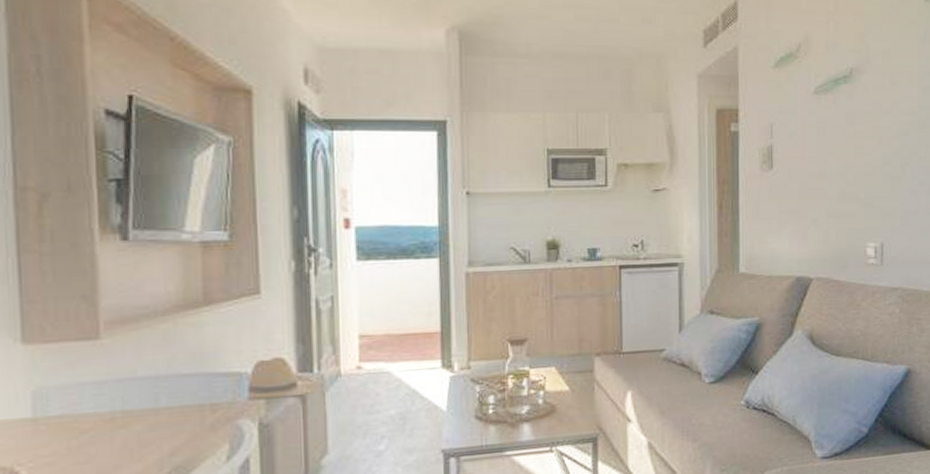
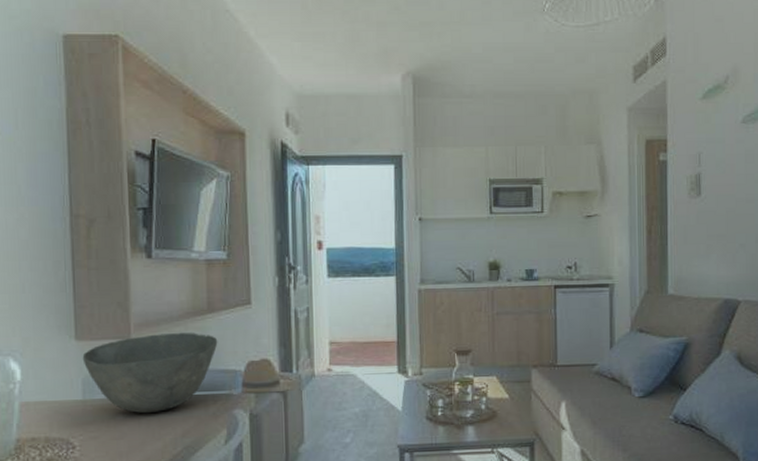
bowl: none [32,329,217,431] -> present [82,333,218,414]

